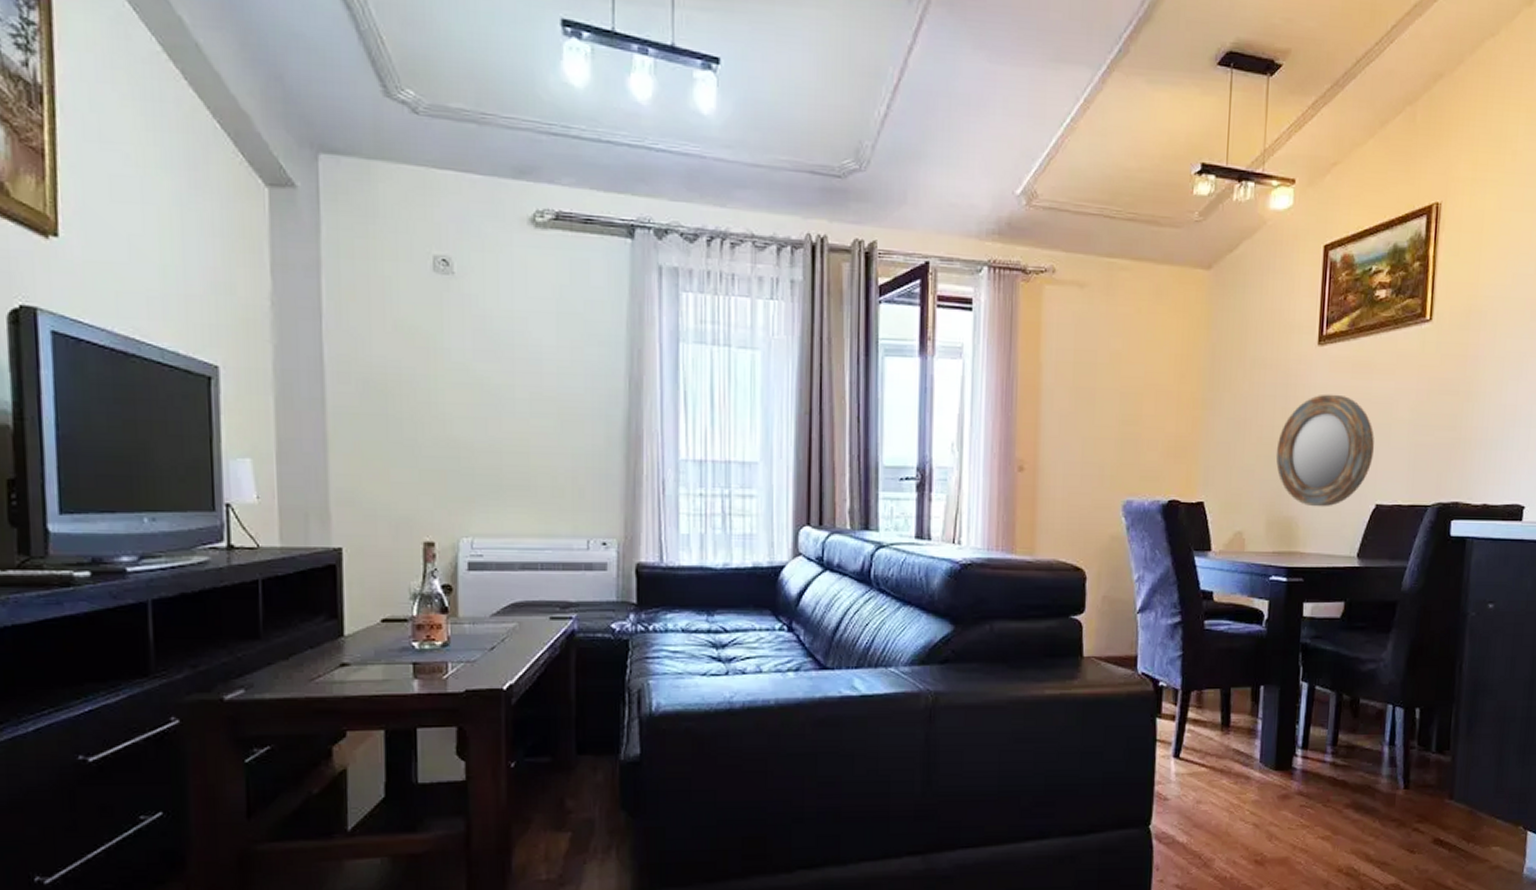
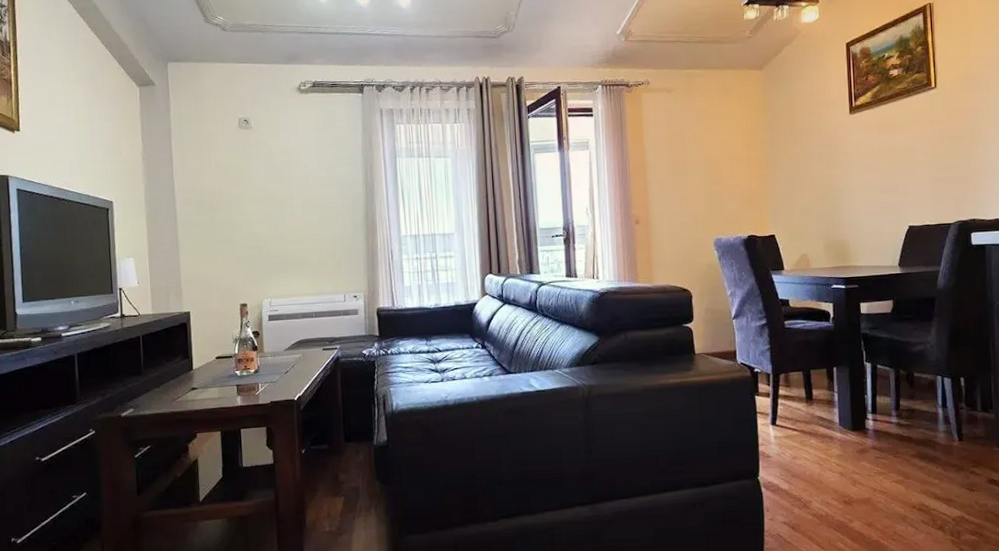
home mirror: present [1275,394,1374,507] -> none [826,148,902,232]

